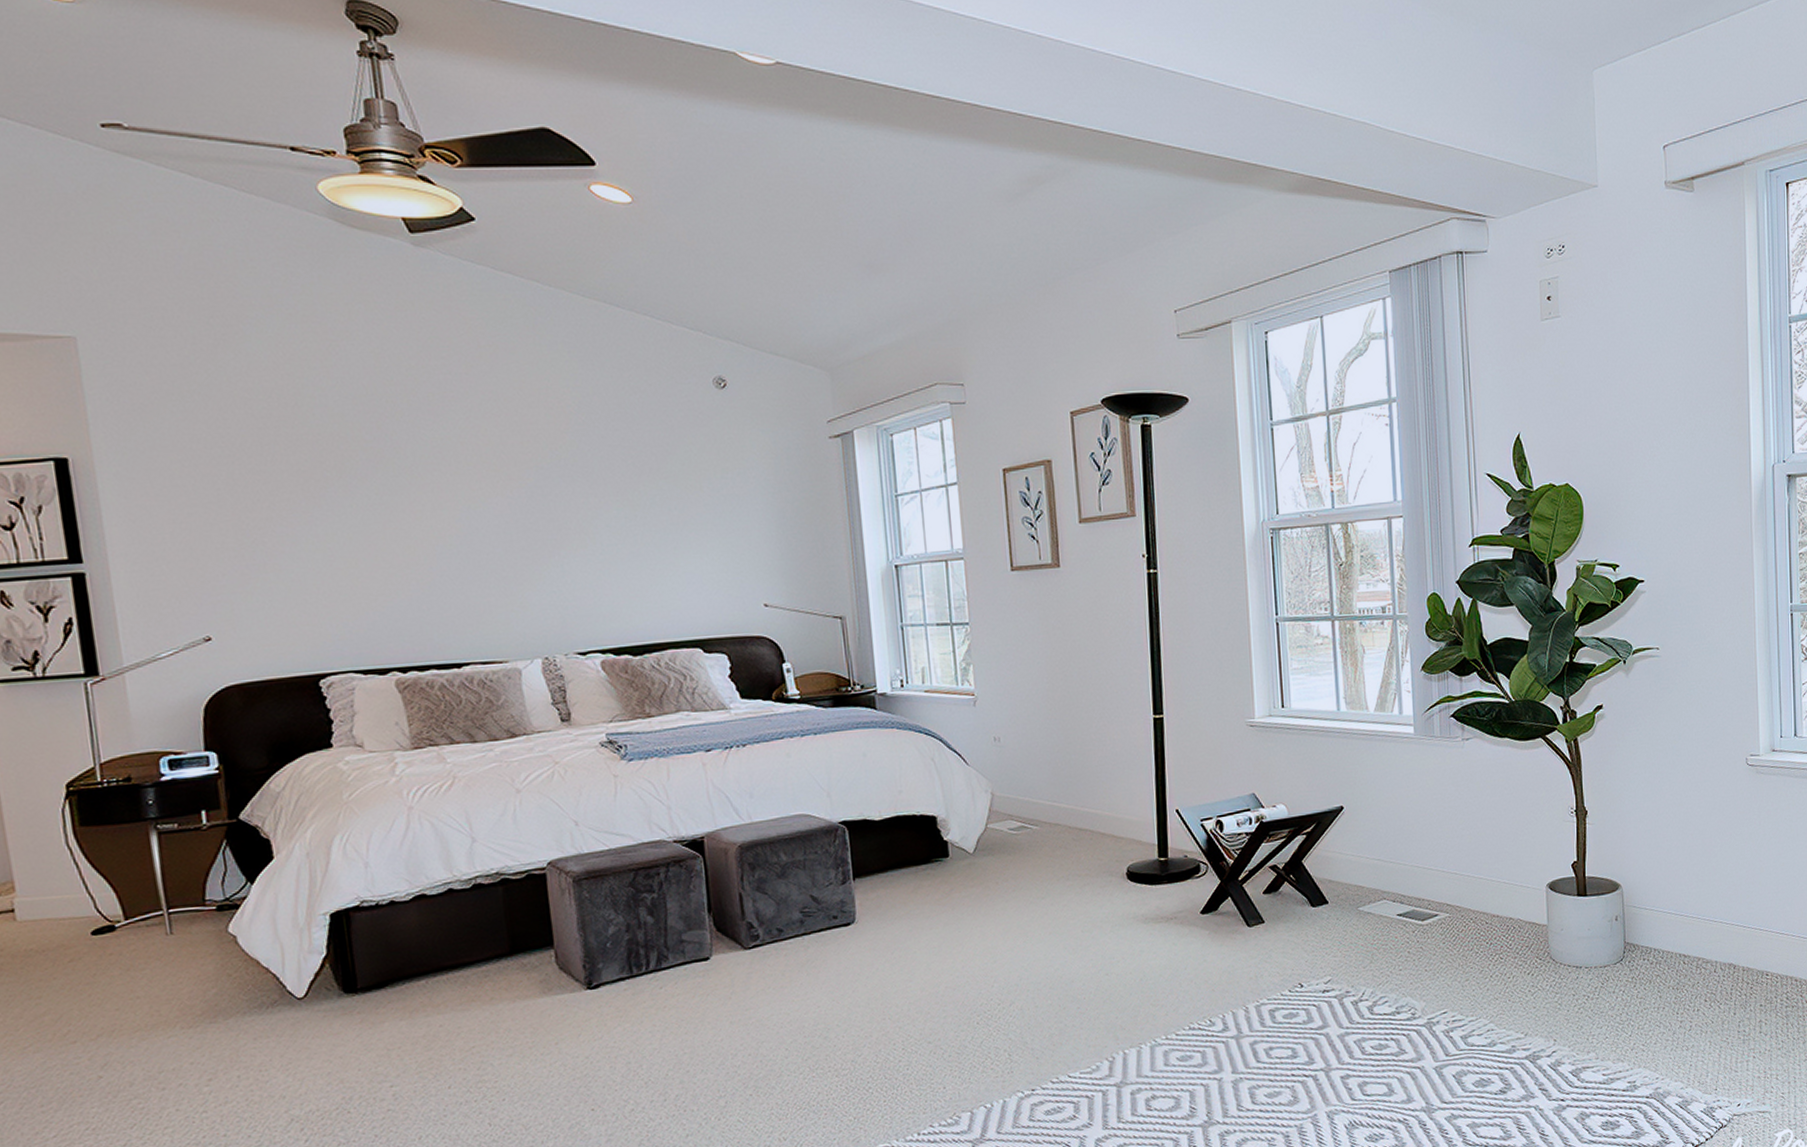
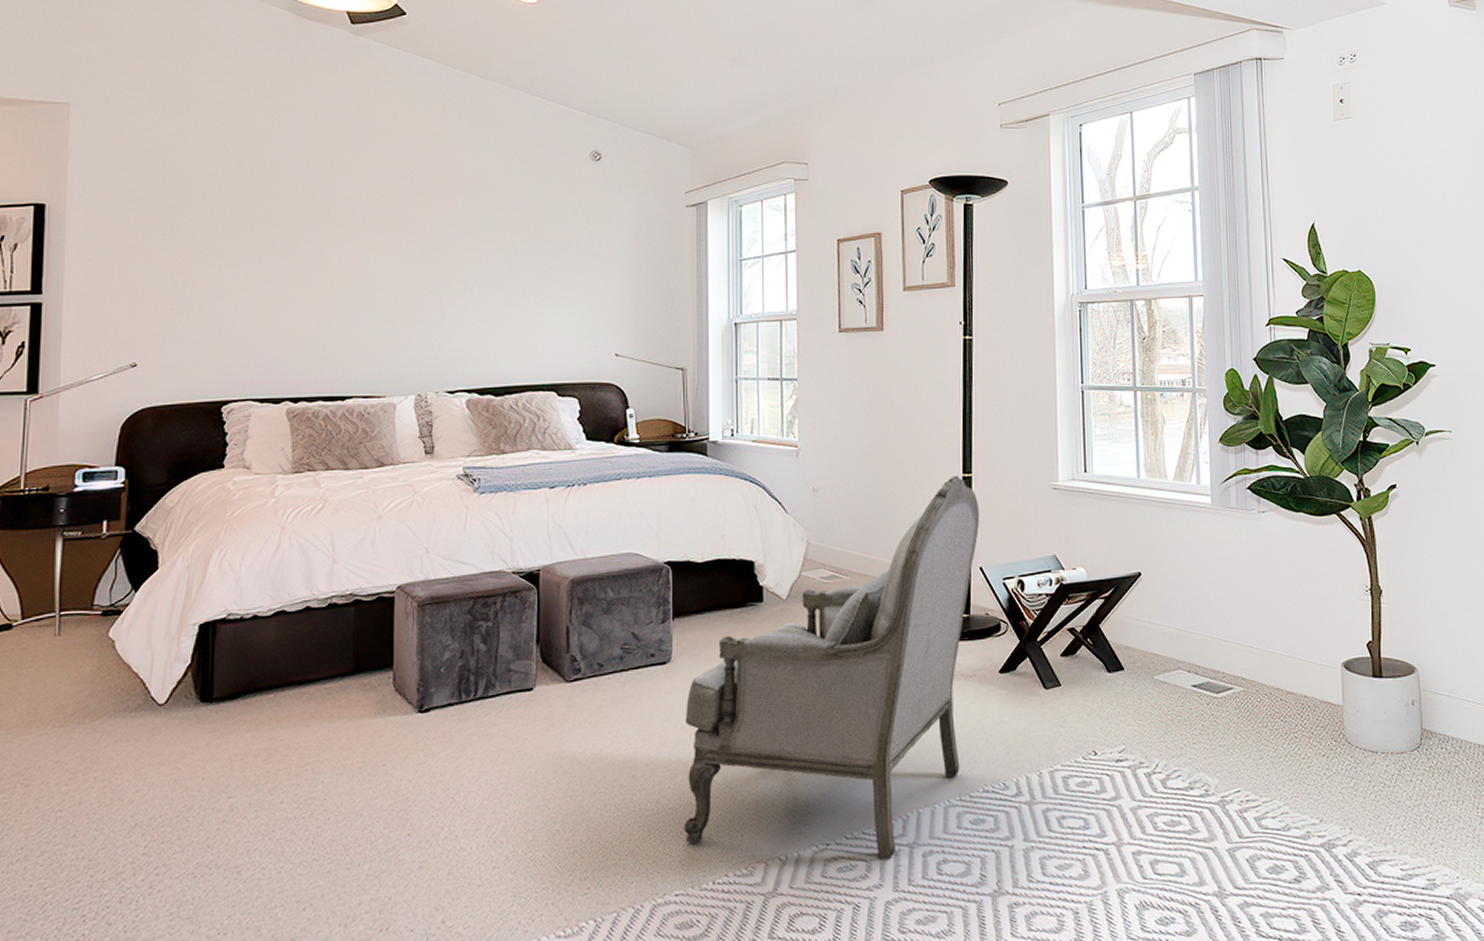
armchair: none [875,717,1174,1101] -> present [684,475,980,861]

